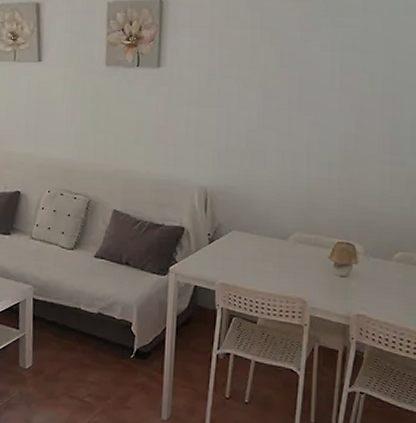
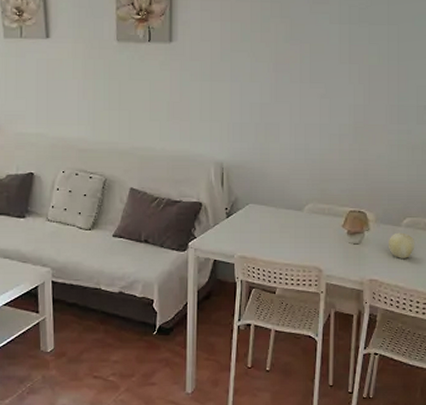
fruit: none [378,267,407,294] -> present [389,232,415,258]

